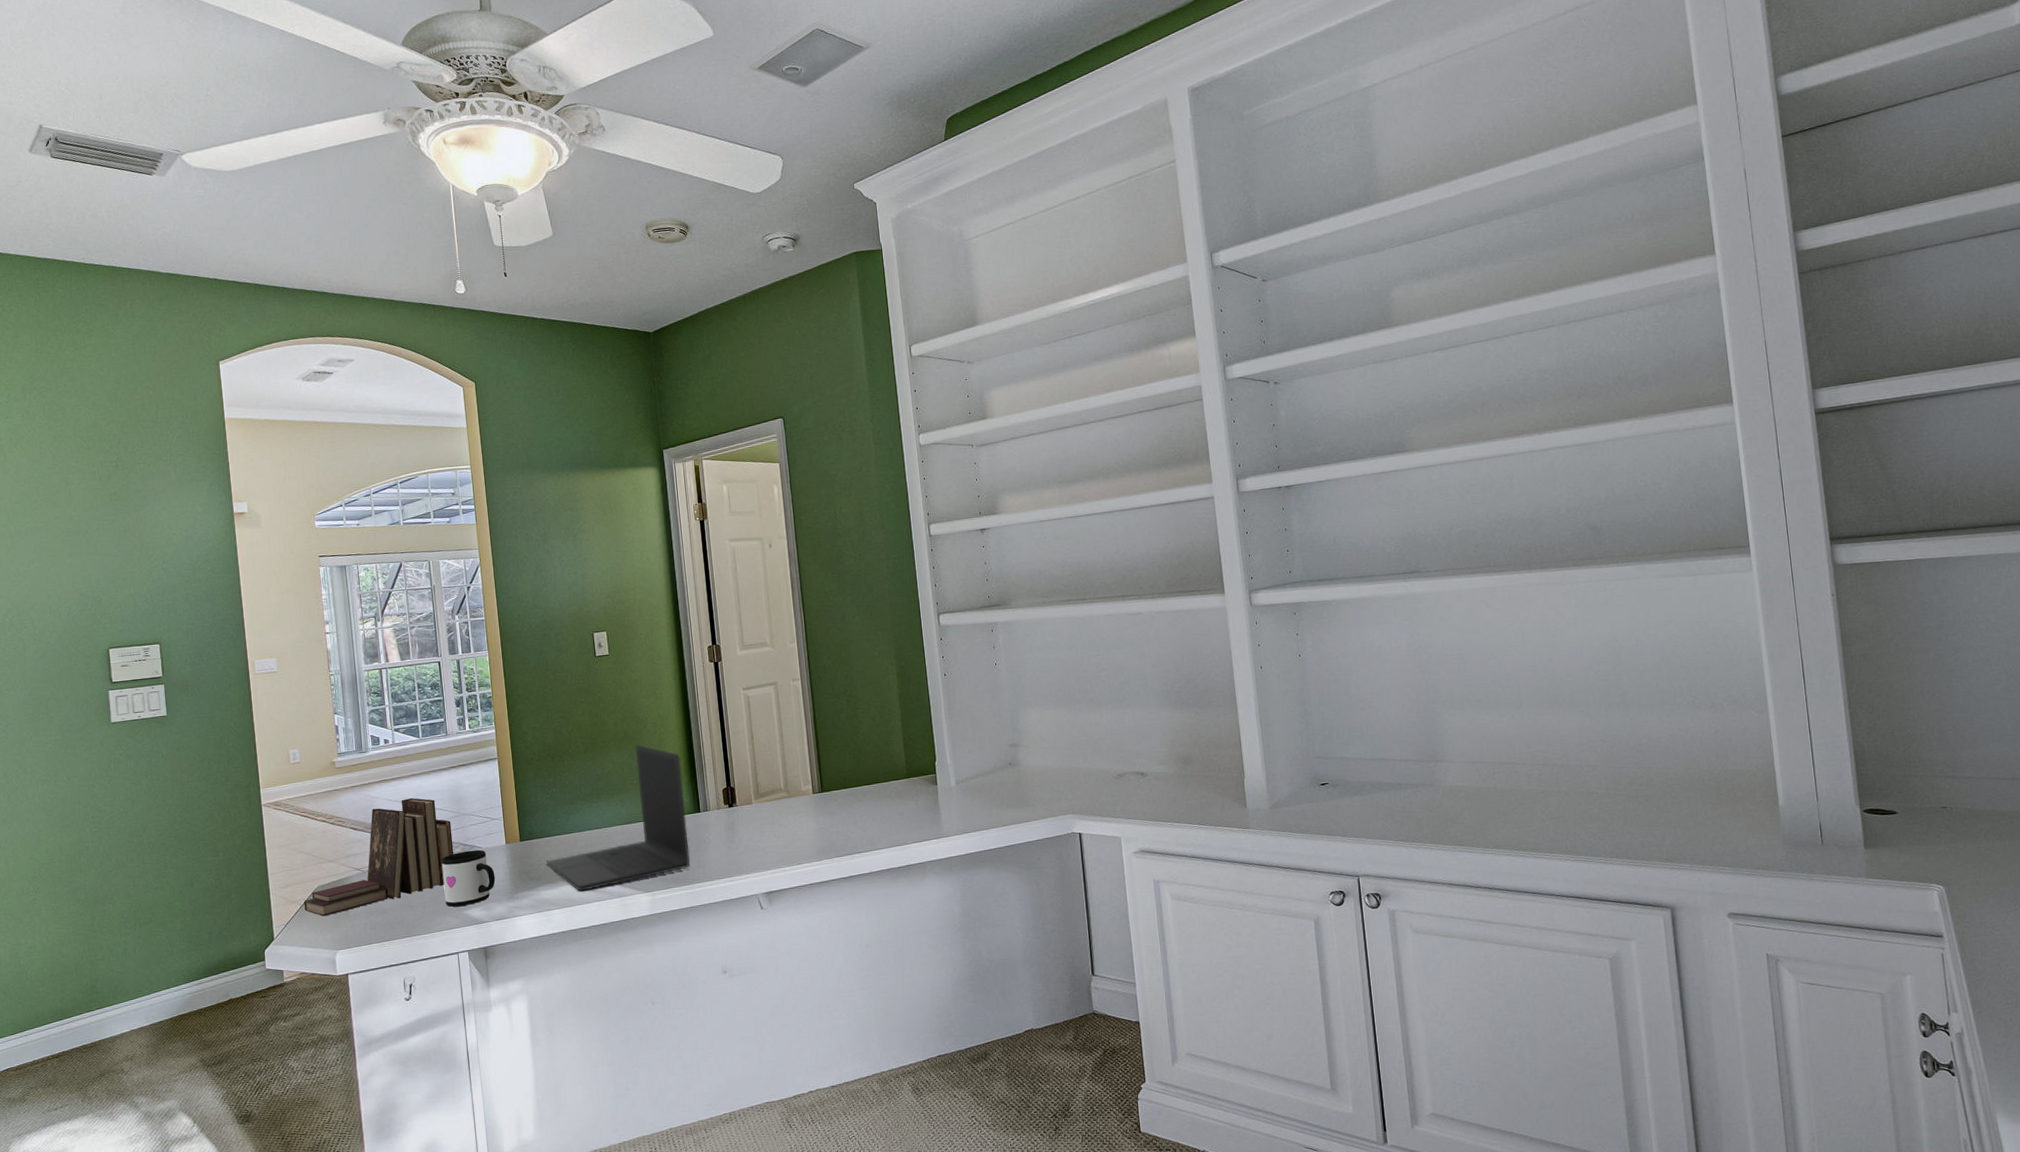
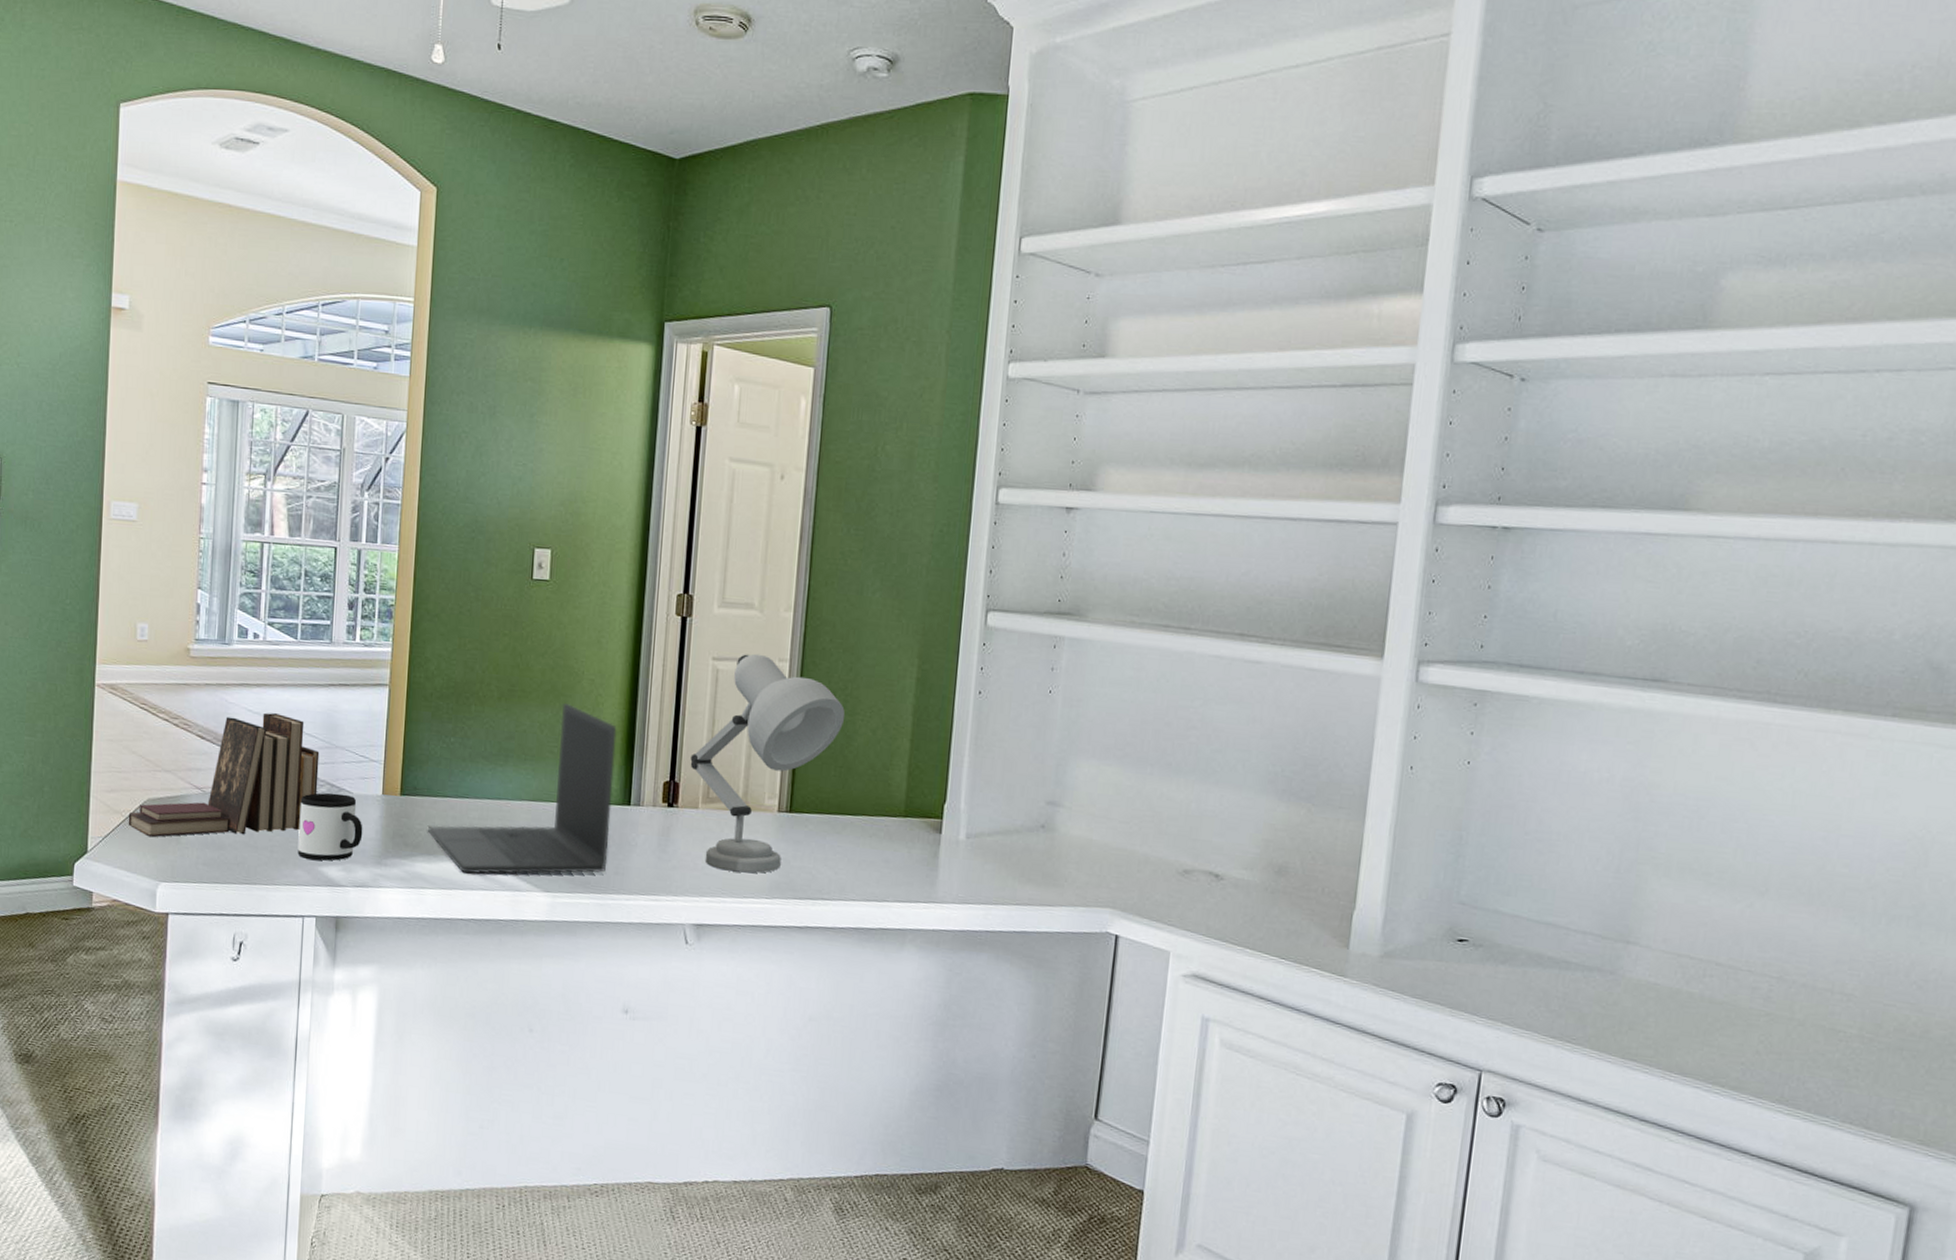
desk lamp: none [739,678,850,847] -> present [690,653,846,874]

